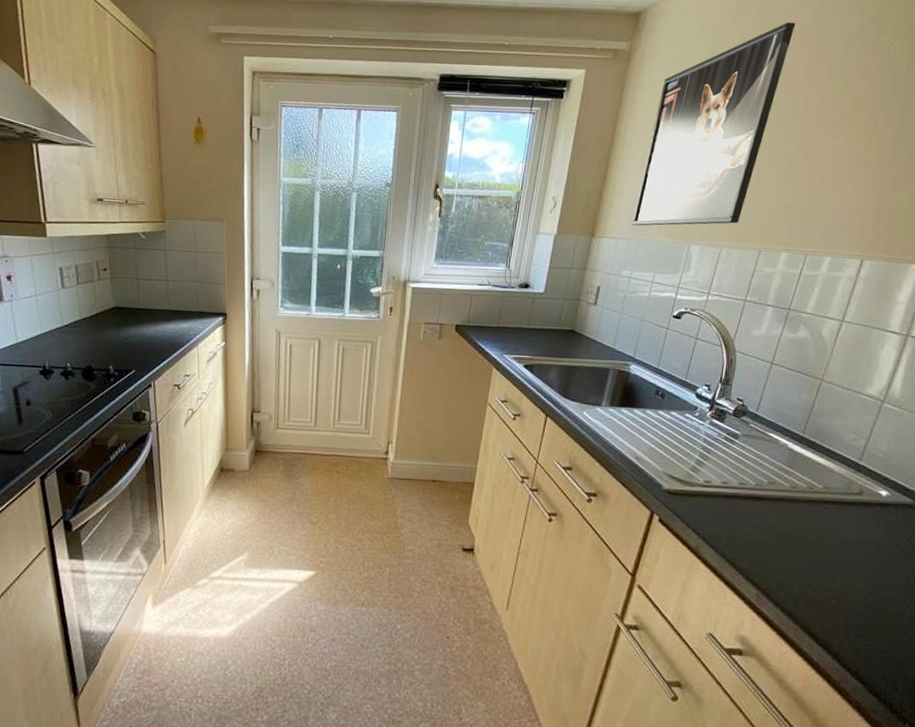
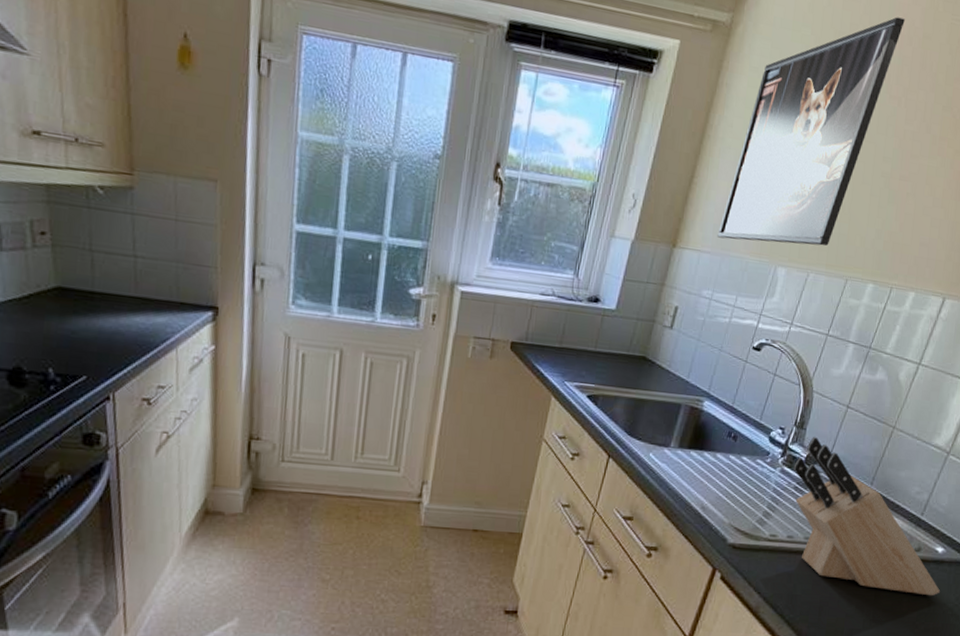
knife block: none [722,391,888,538] -> present [793,436,940,596]

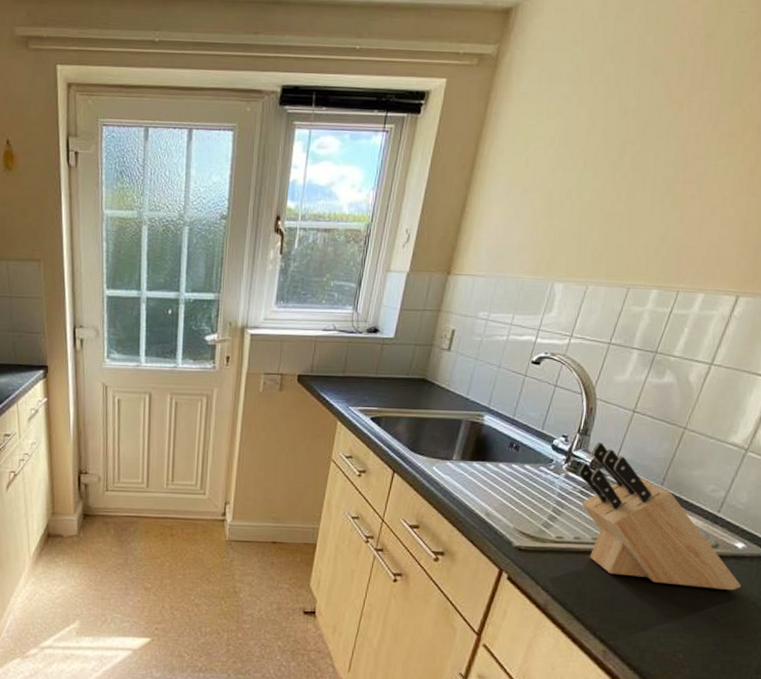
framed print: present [717,17,905,246] -> none [491,19,685,261]

